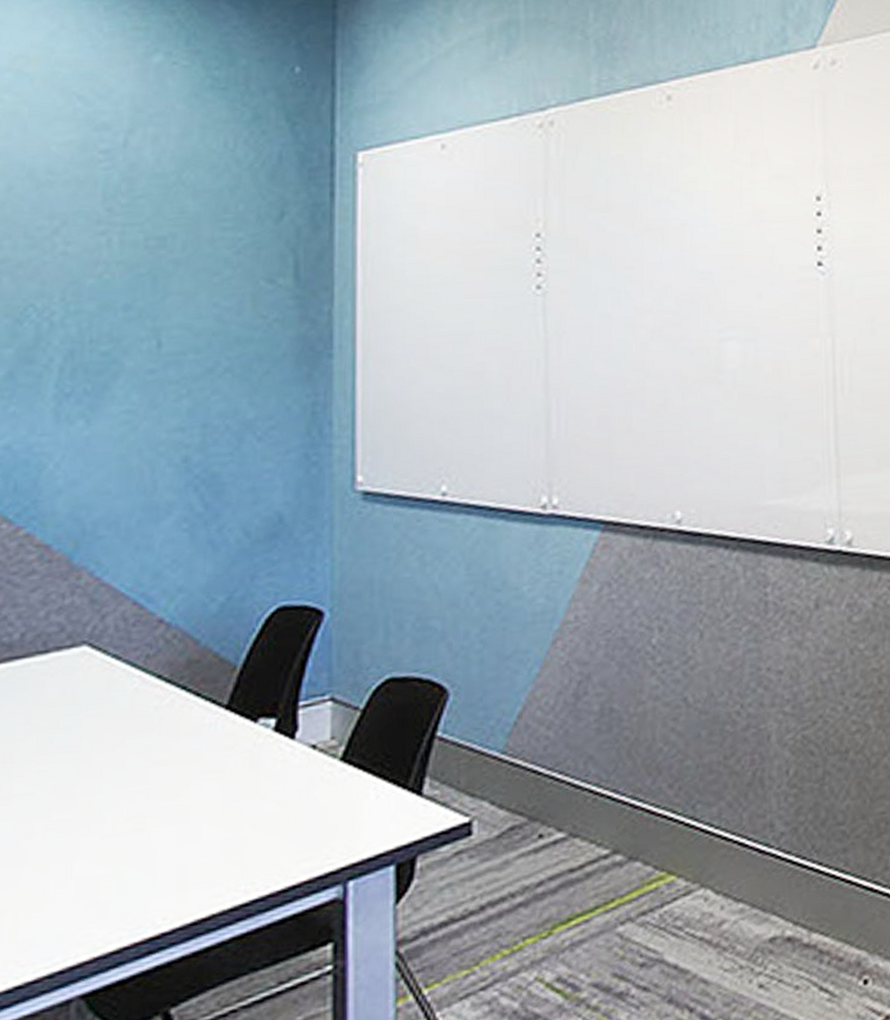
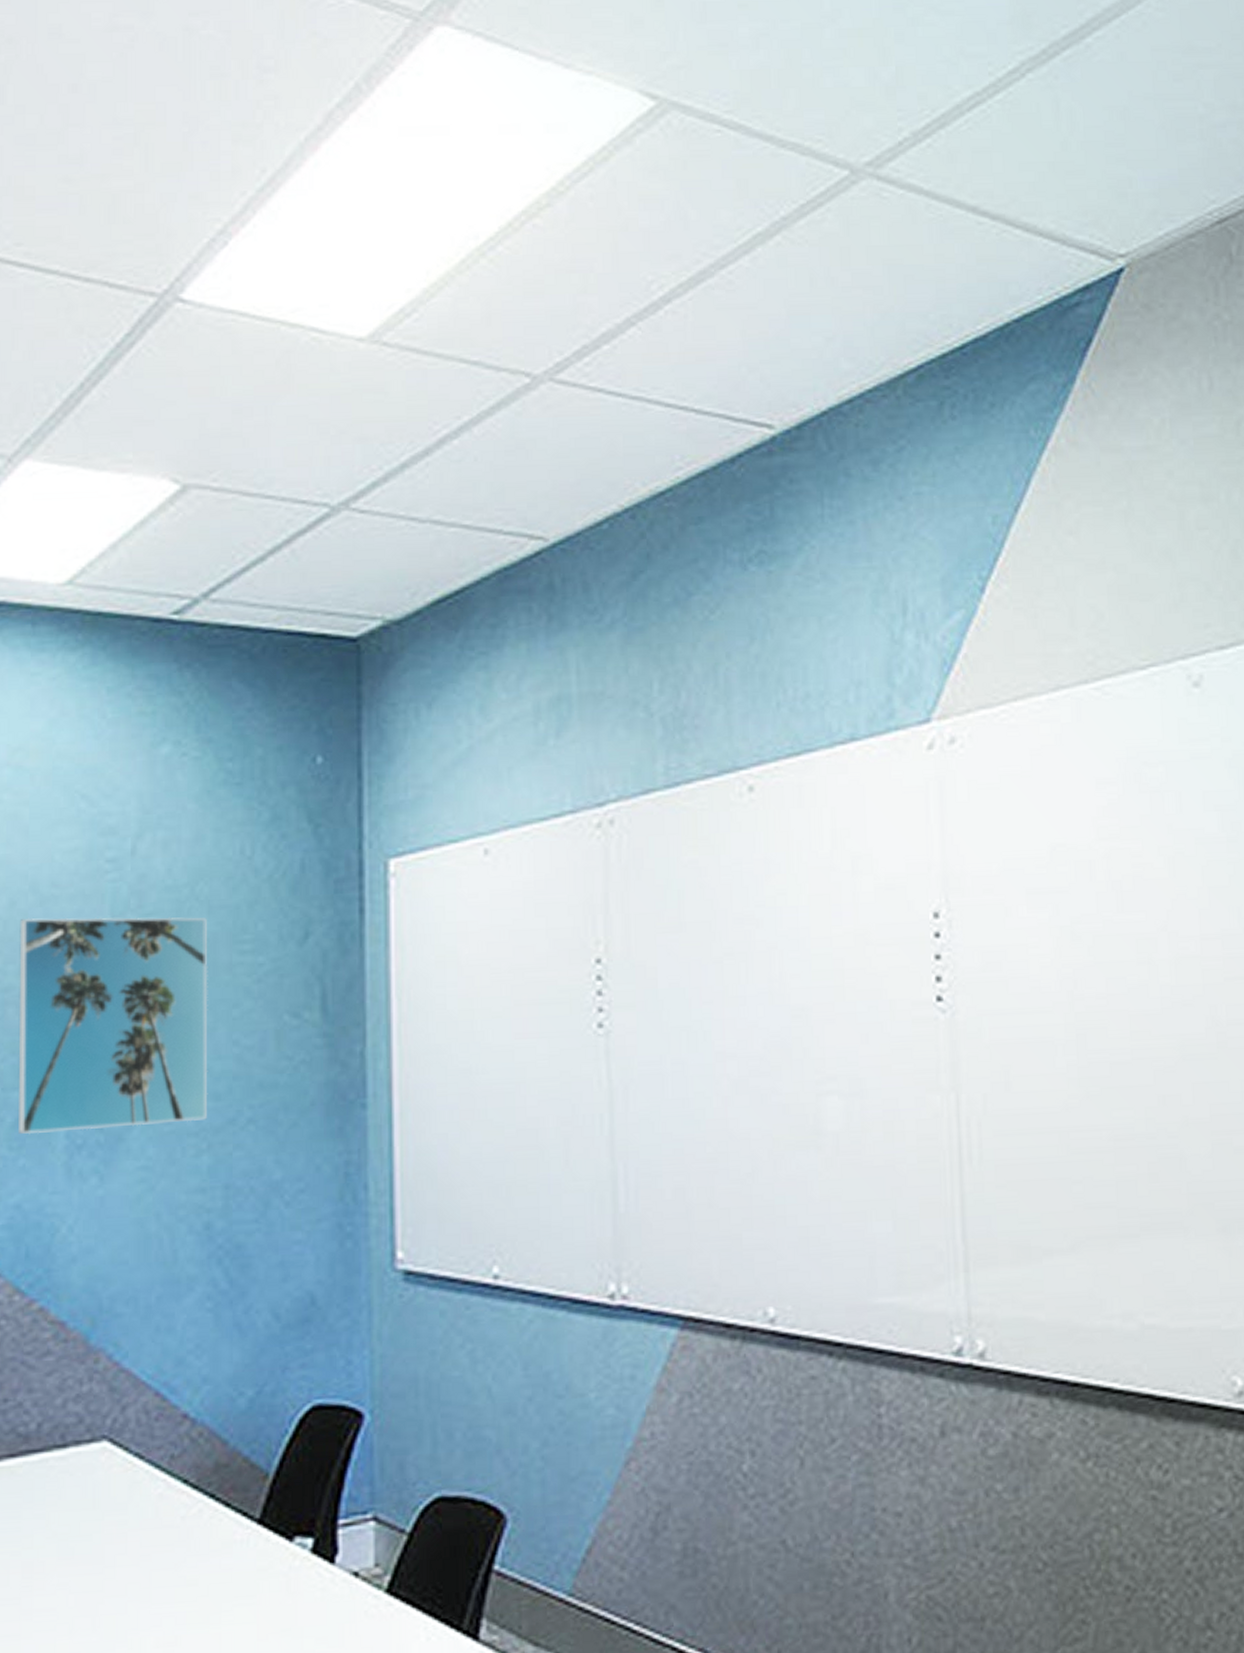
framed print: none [10,199,192,385] -> present [18,917,208,1135]

